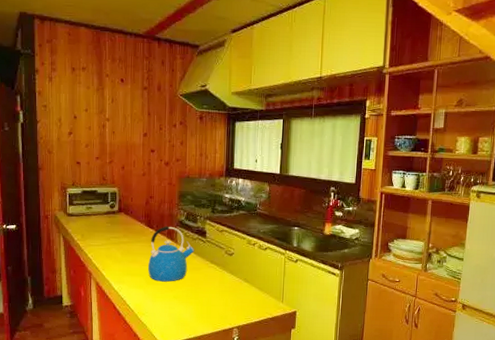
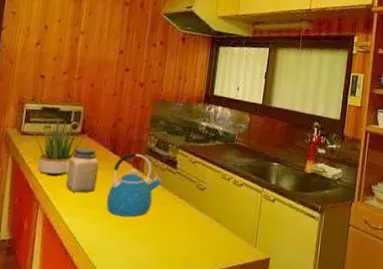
potted plant: none [76,199,128,251] -> present [31,118,92,177]
jar: none [111,224,138,263] -> present [65,147,99,193]

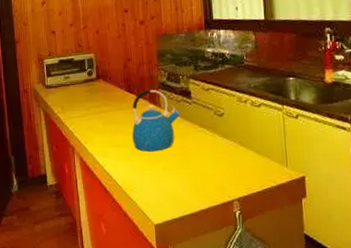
potted plant: present [31,118,92,177] -> none [54,67,106,123]
jar: present [65,147,99,193] -> none [91,91,120,135]

